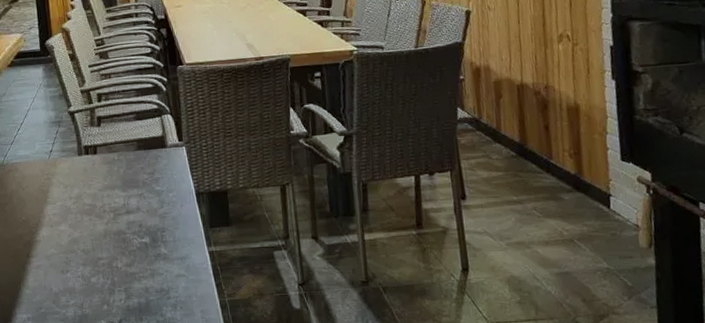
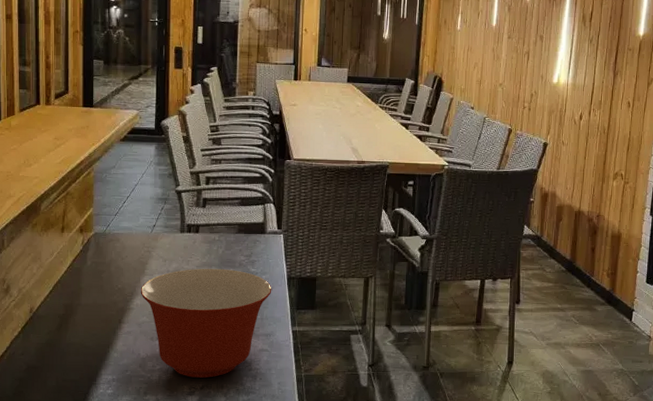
mixing bowl: none [44,189,181,311] -> present [140,268,272,378]

